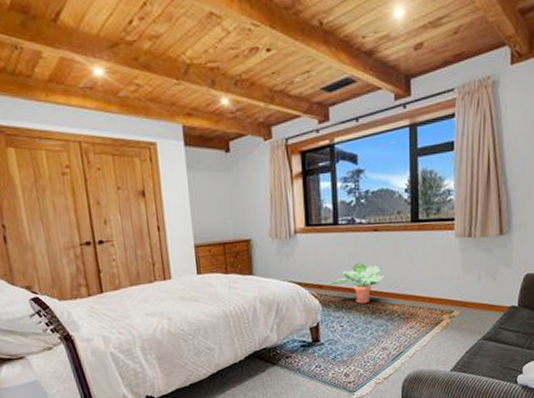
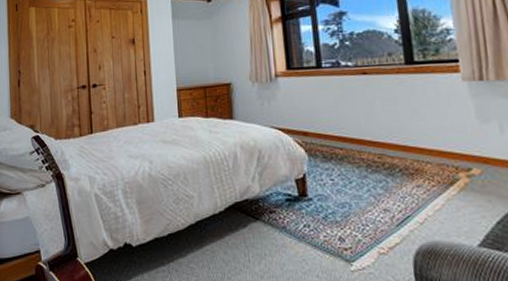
potted plant: present [327,262,385,304] -> none [313,108,379,155]

